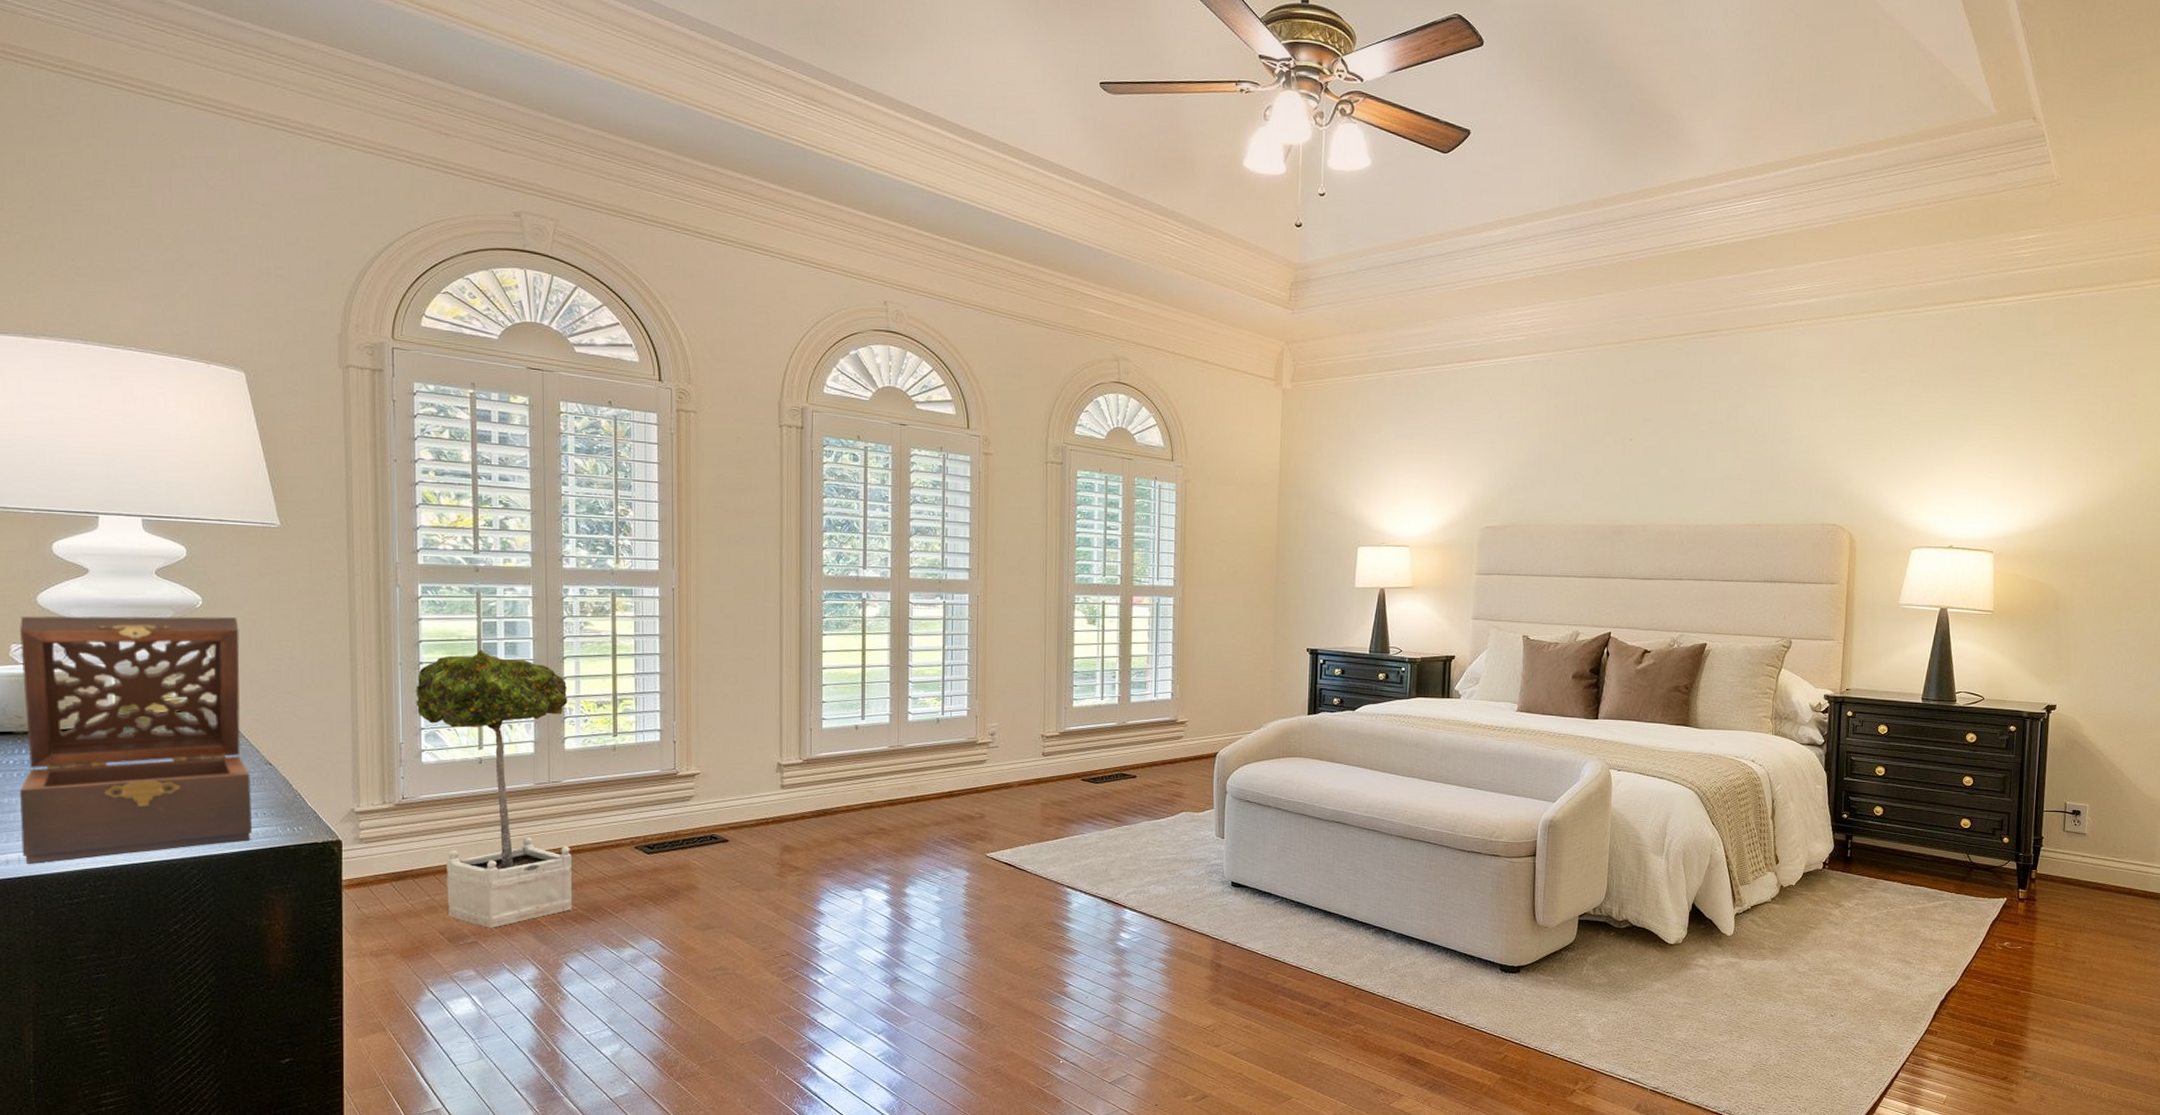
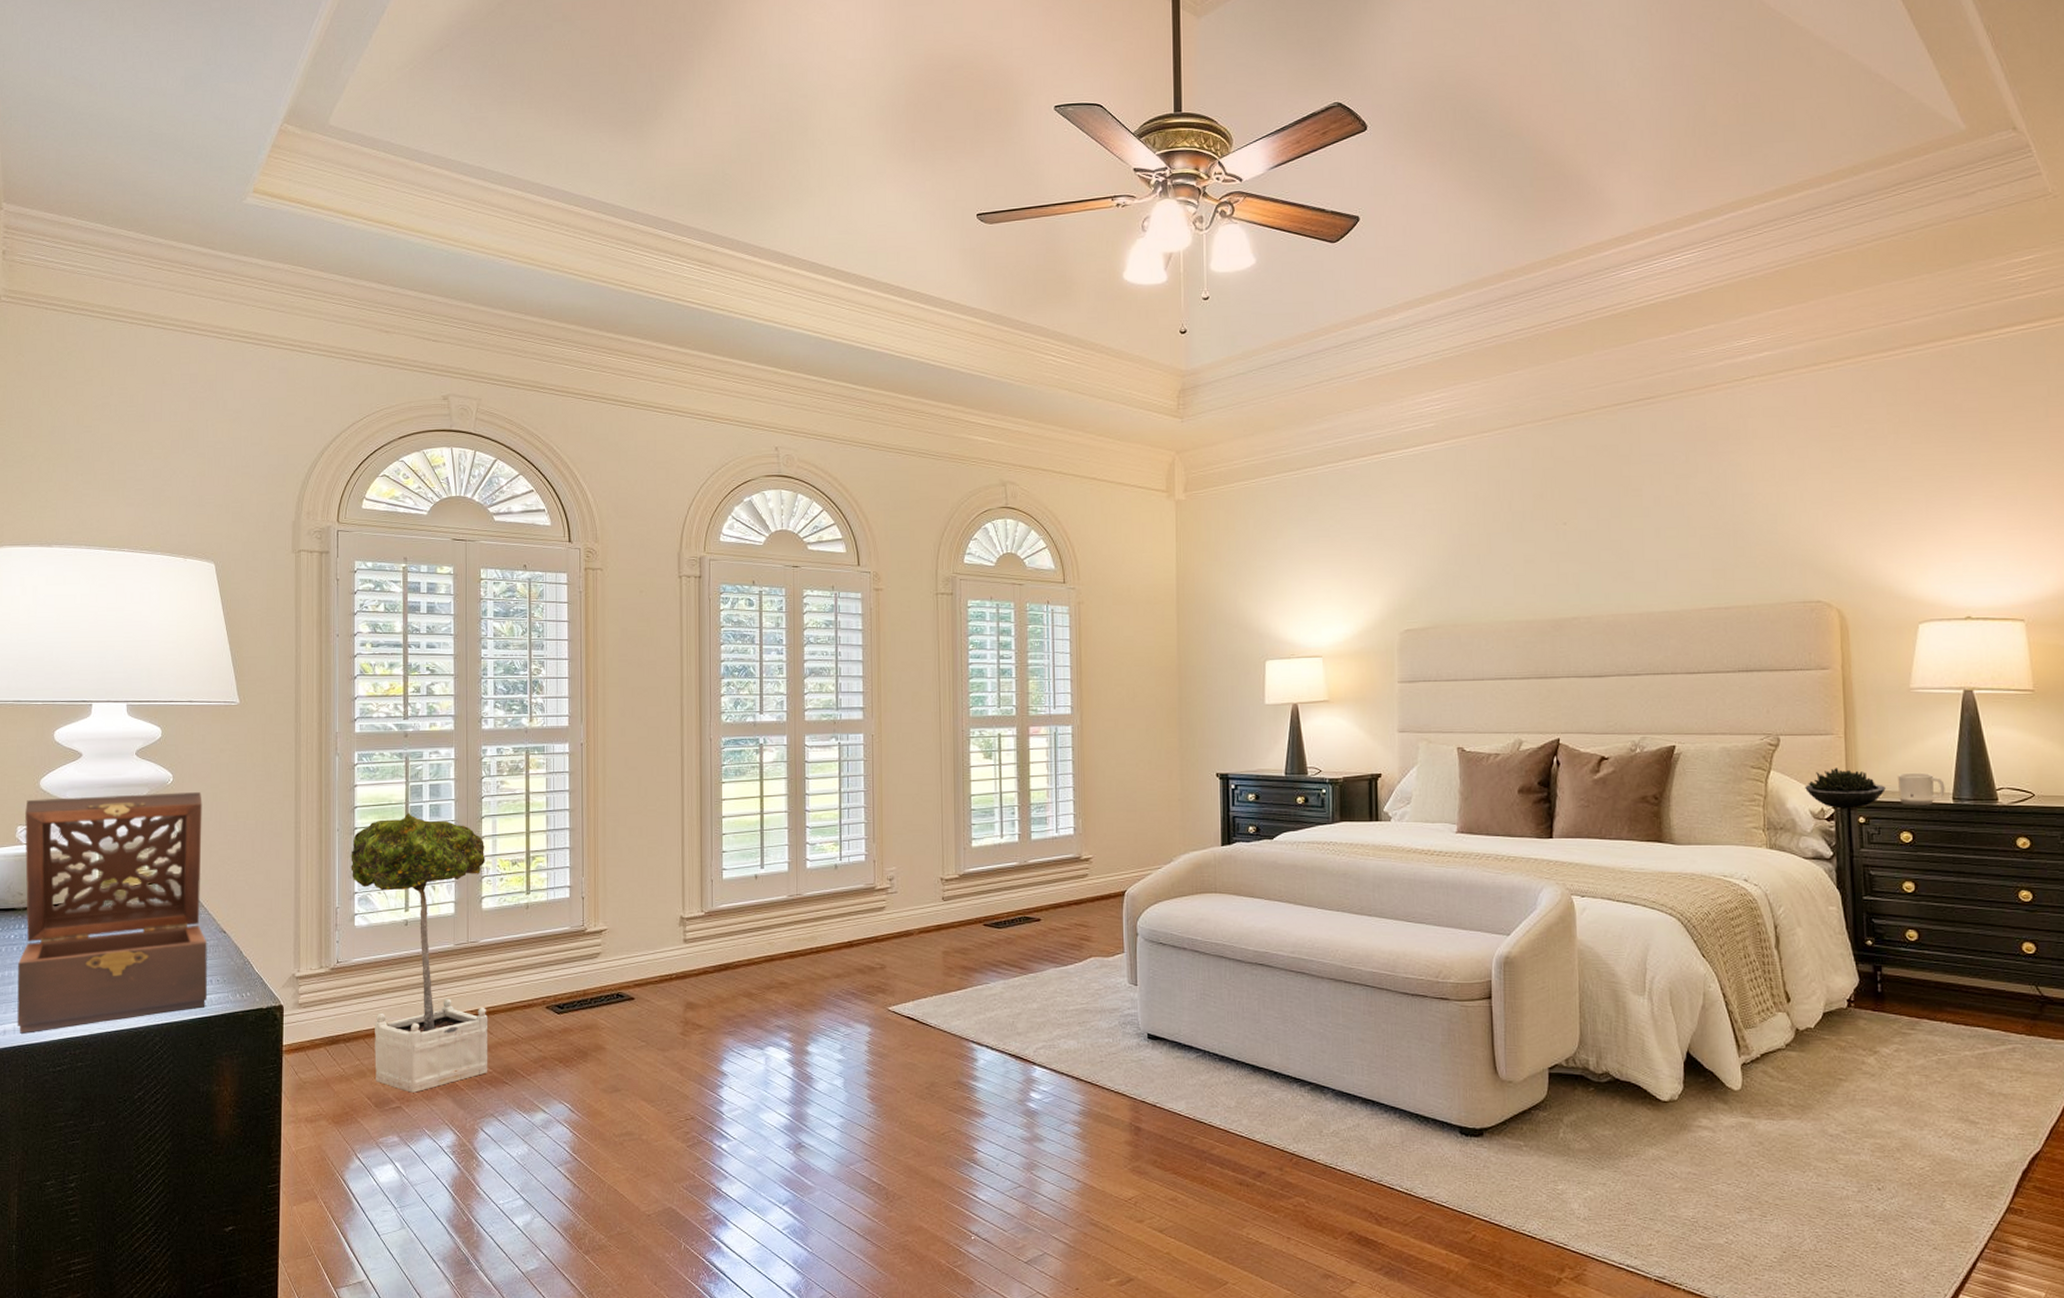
succulent plant: none [1808,669,1871,703] -> present [1805,768,1886,807]
mug: none [1880,675,1917,704] -> present [1897,772,1945,805]

